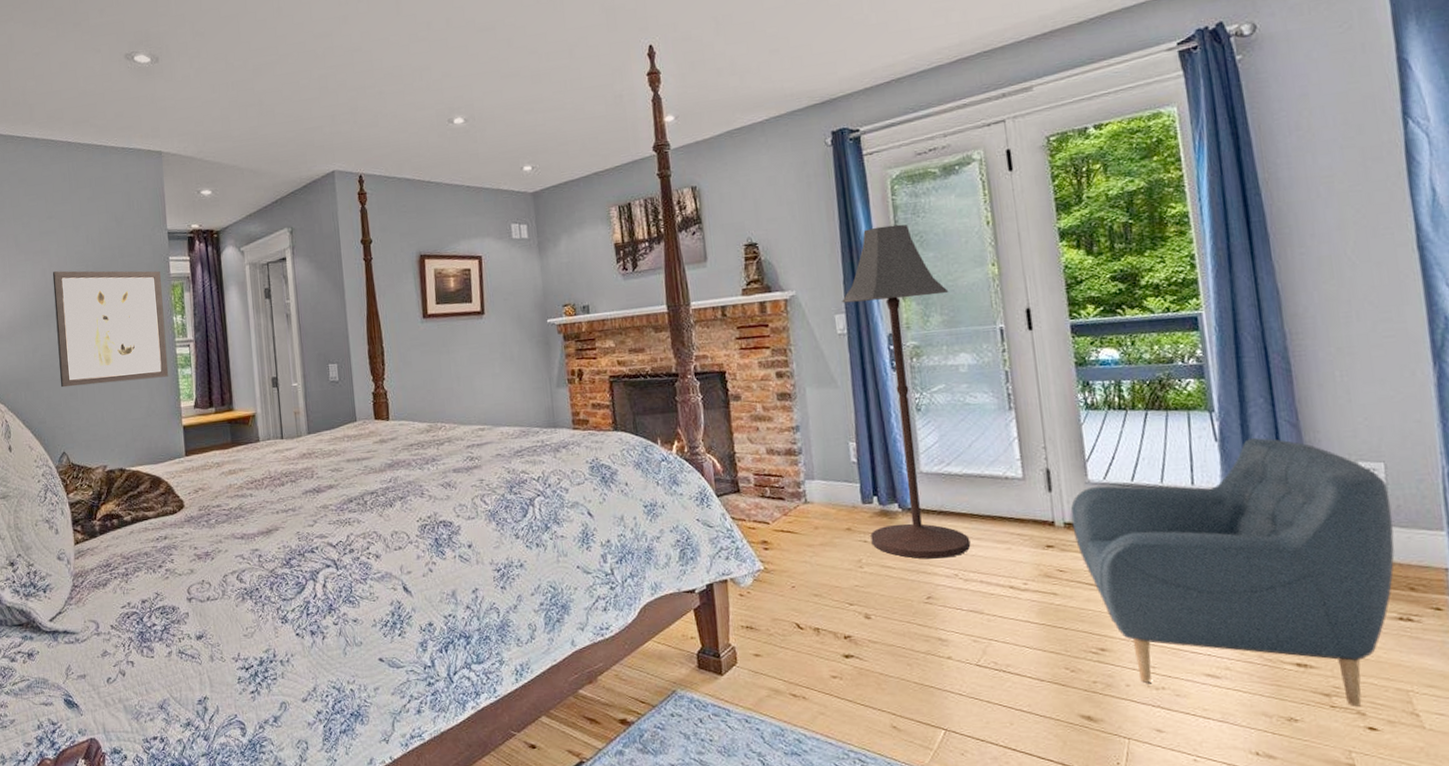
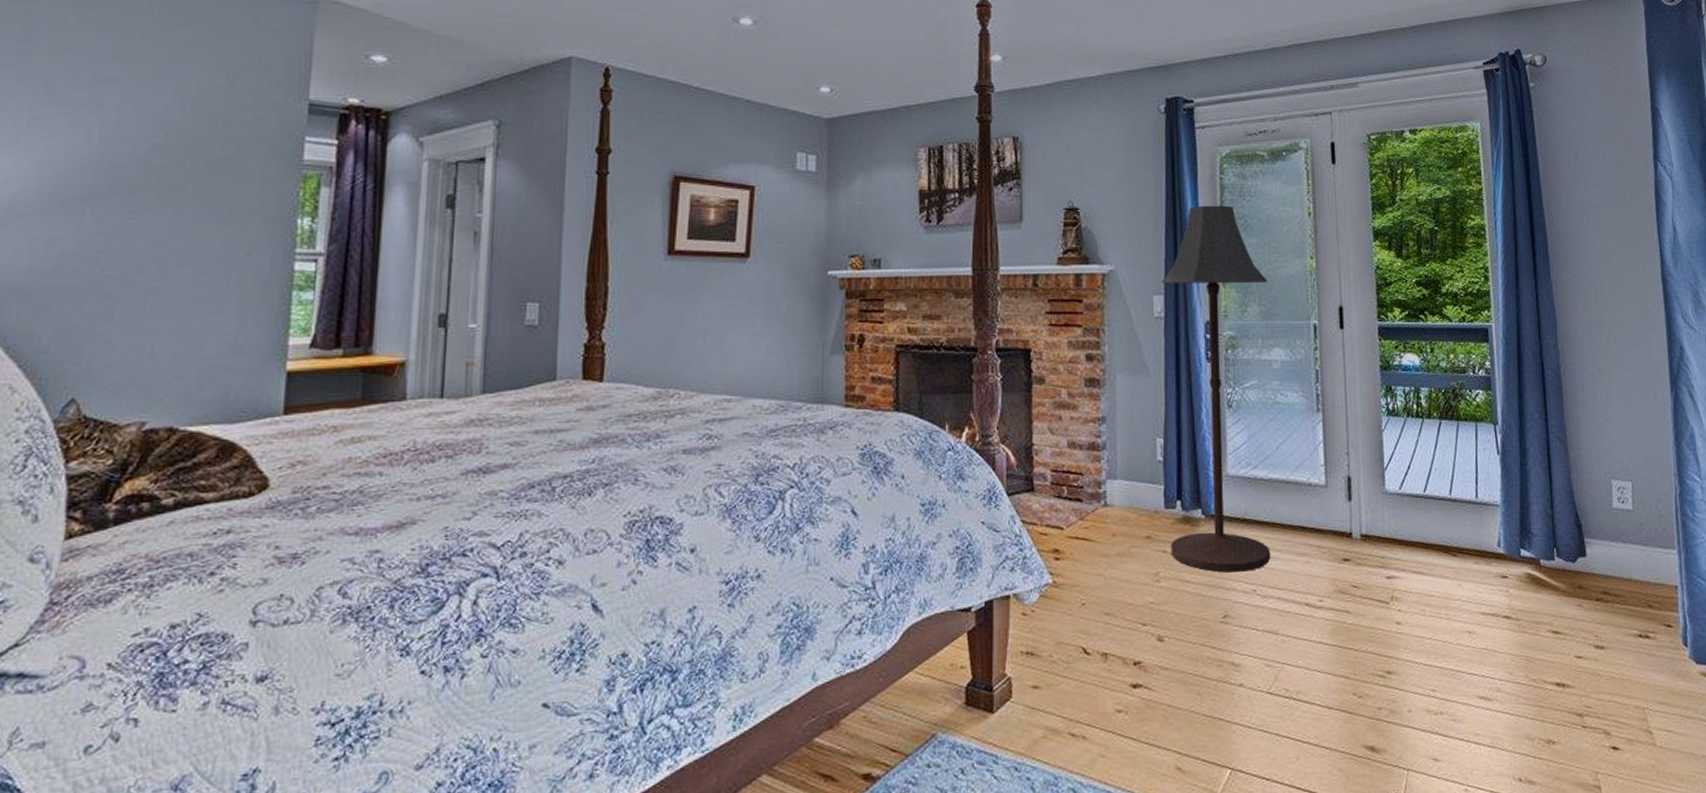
wall art: present [52,270,169,388] -> none [85,136,289,304]
armchair: present [1070,438,1395,707] -> none [1367,453,1637,726]

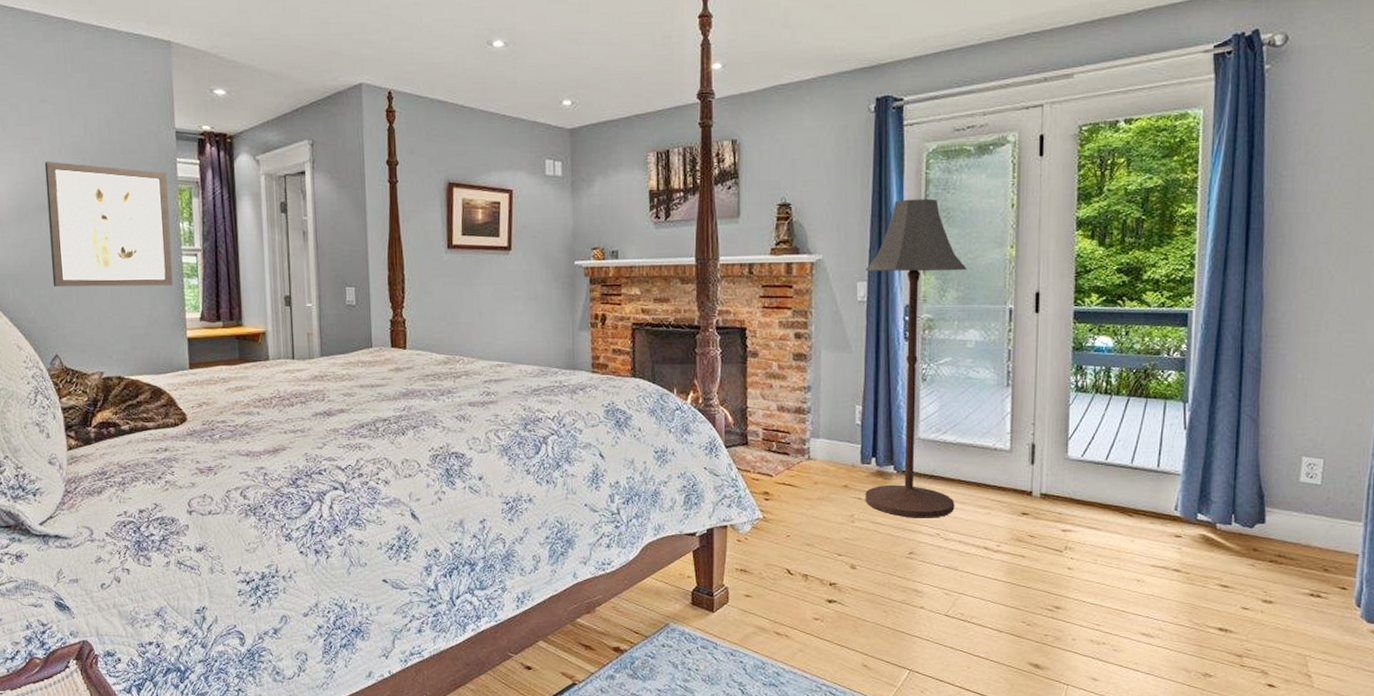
wall art: none [85,136,289,304] -> present [44,162,174,287]

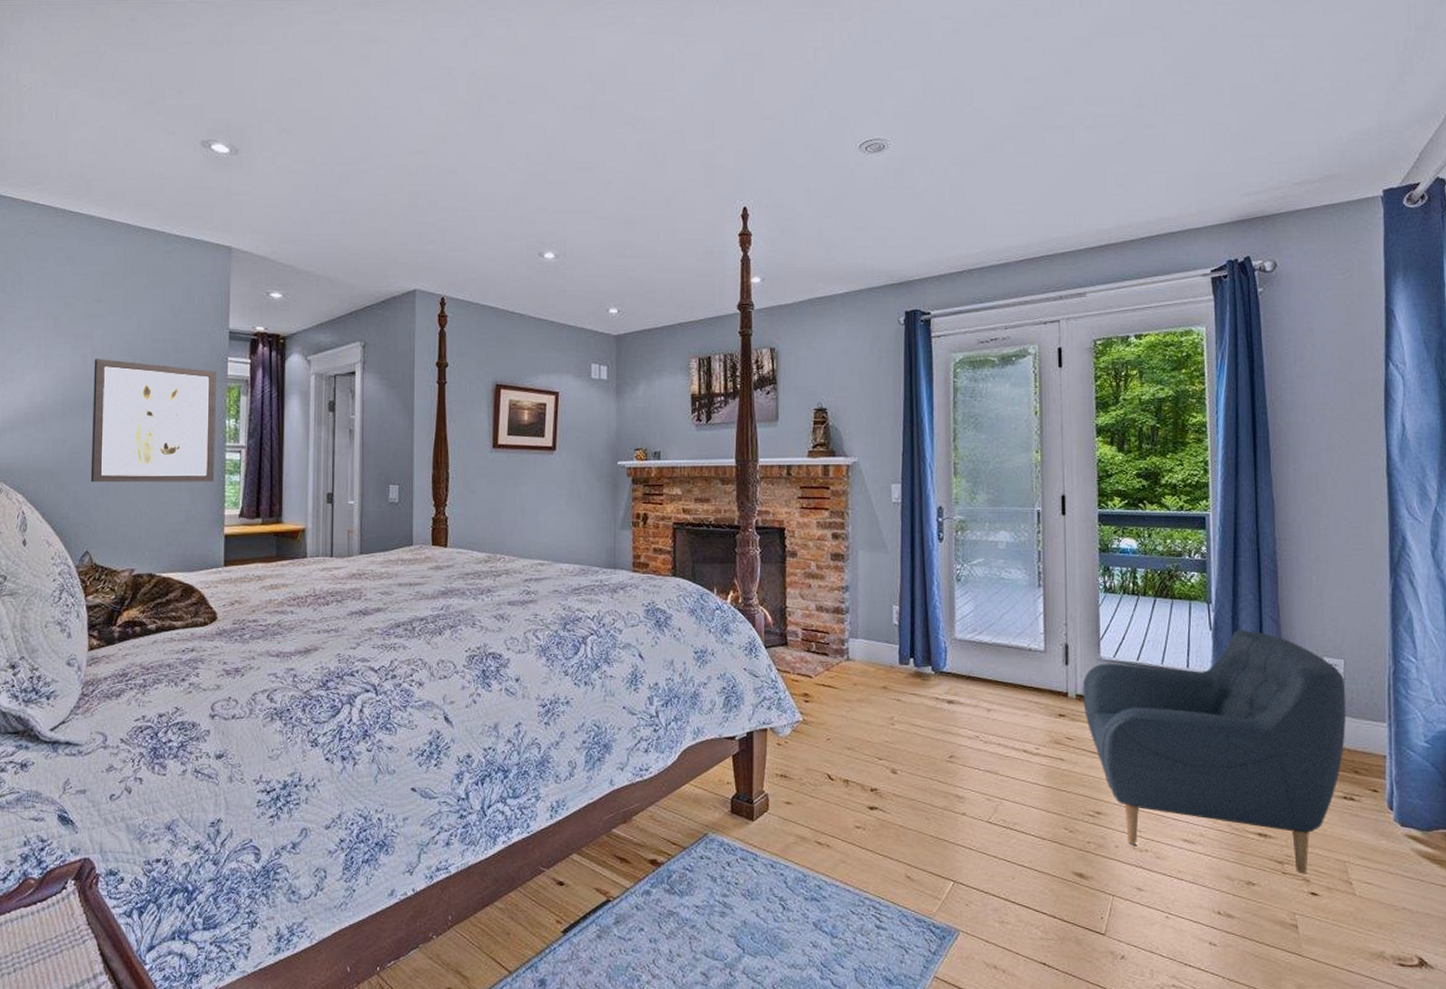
floor lamp: present [865,198,967,518] -> none [899,405,996,720]
armchair: none [1047,429,1323,667] -> present [1082,630,1347,874]

